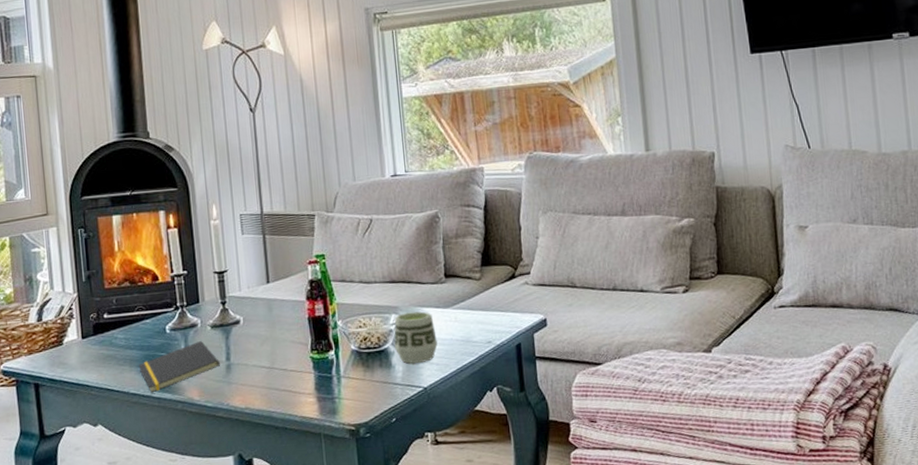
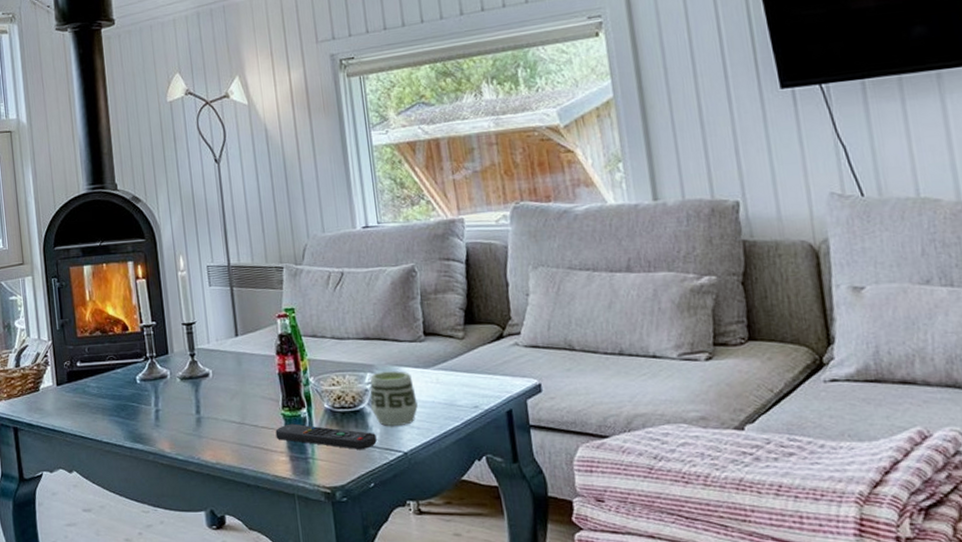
notepad: present [138,341,220,393] -> none [110,393,190,443]
remote control: none [304,365,399,388] -> present [275,423,377,450]

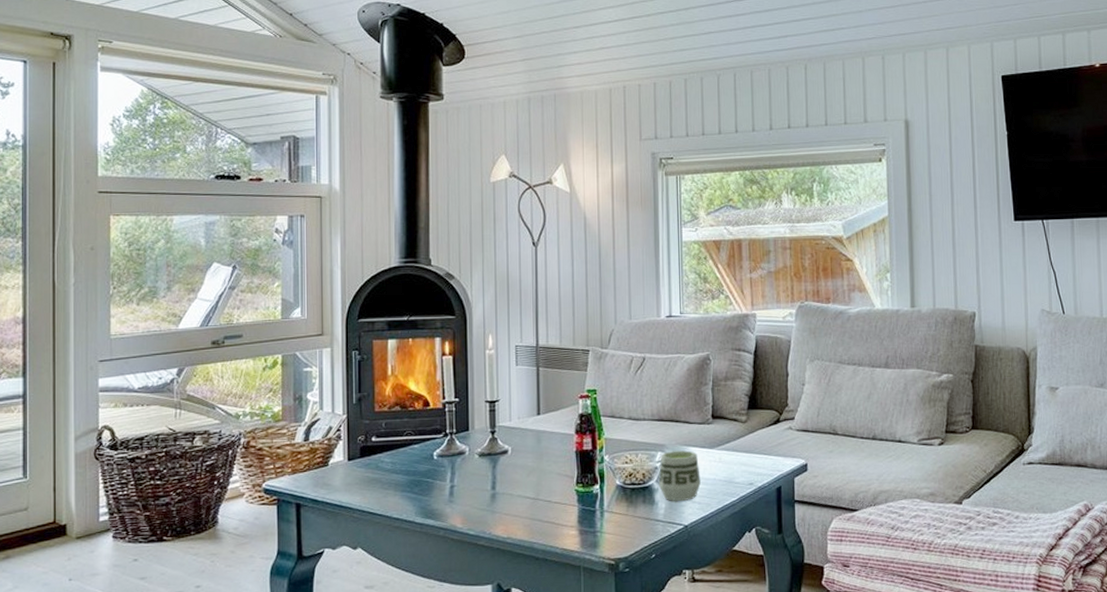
remote control: present [275,423,377,450] -> none [568,499,661,524]

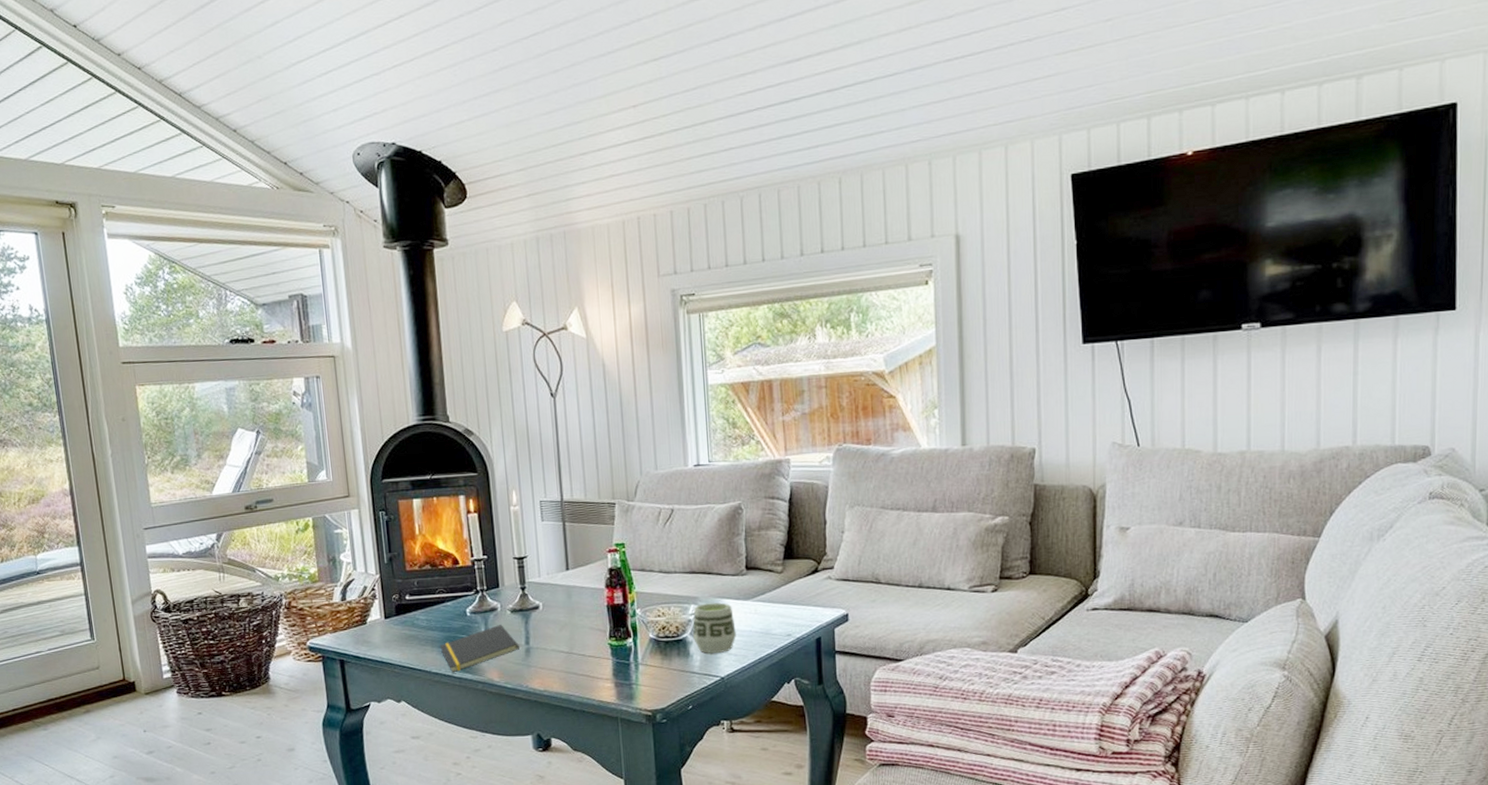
notepad: none [403,469,485,519] -> present [439,625,519,673]

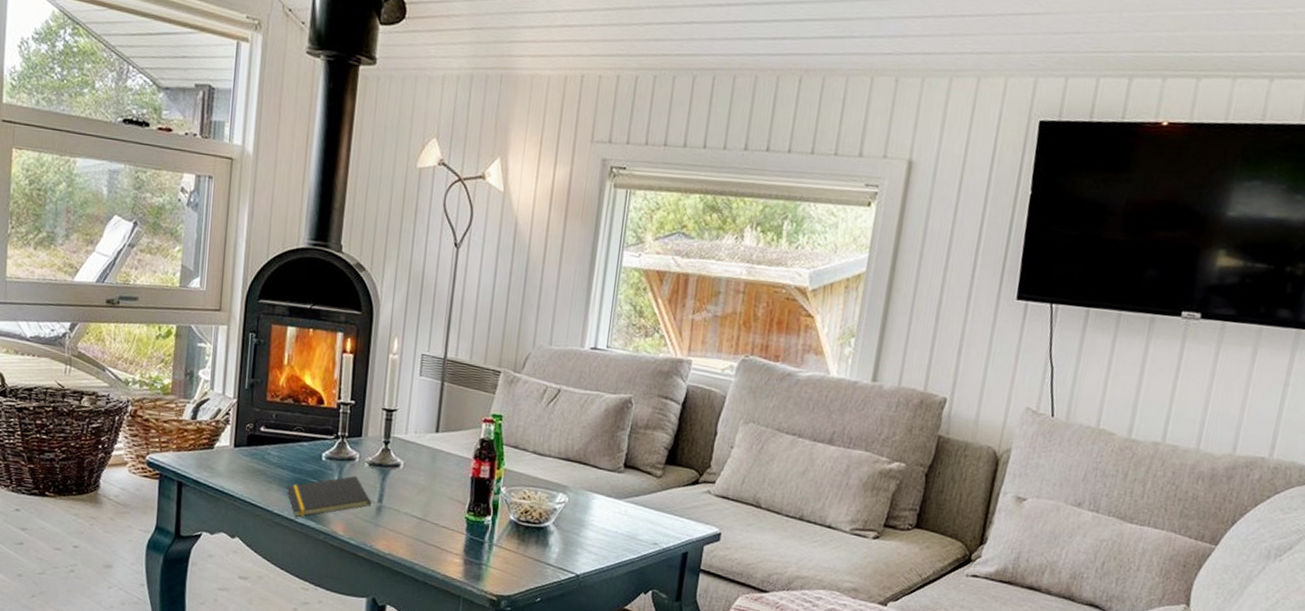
cup: present [693,602,736,653] -> none [555,494,602,549]

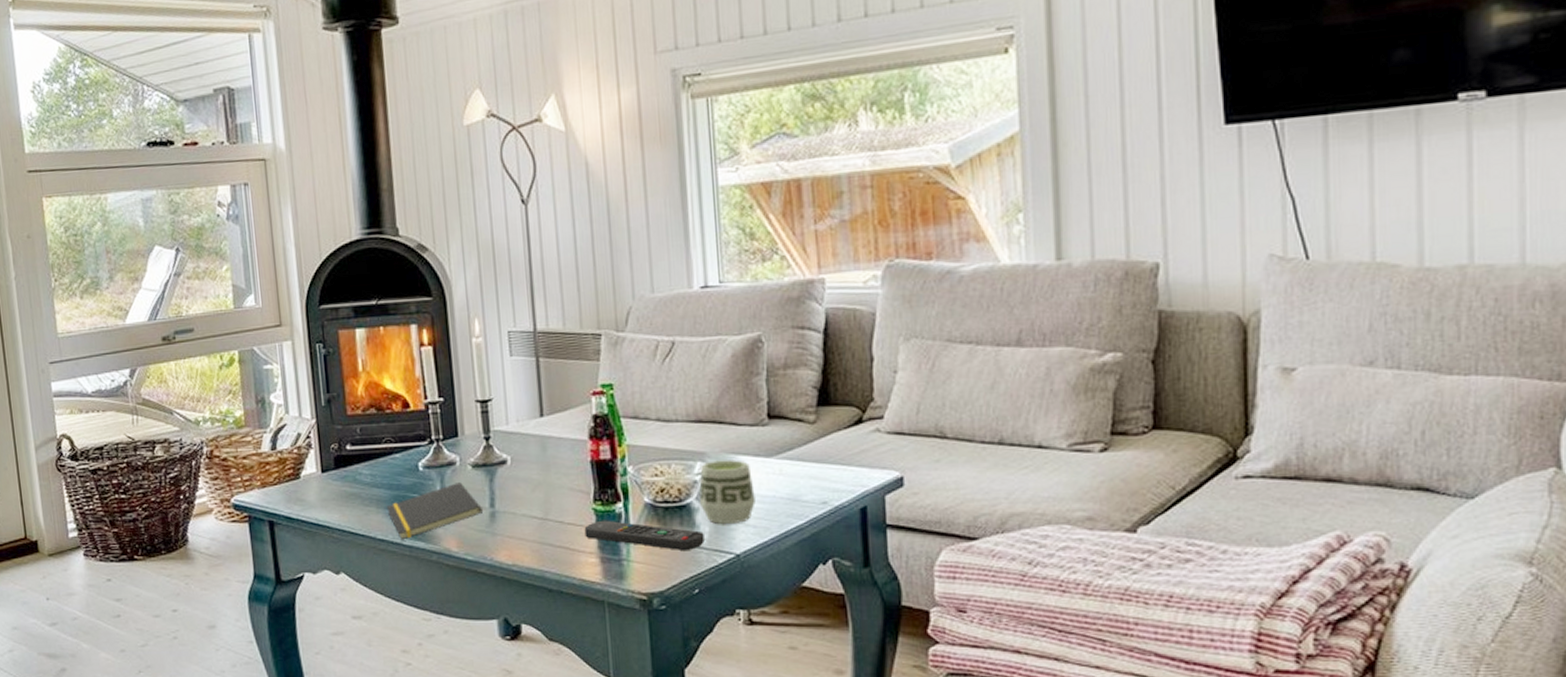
remote control: none [454,528,554,566] -> present [584,520,705,552]
cup: none [555,494,602,549] -> present [699,460,755,524]

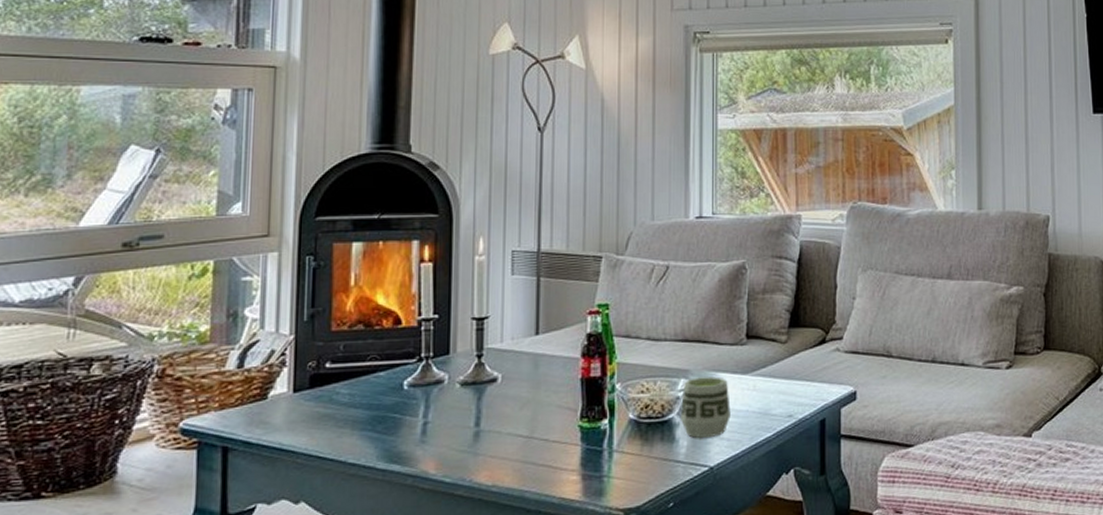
notepad: present [386,483,483,541] -> none [362,401,467,464]
remote control: present [584,520,705,552] -> none [568,436,682,466]

